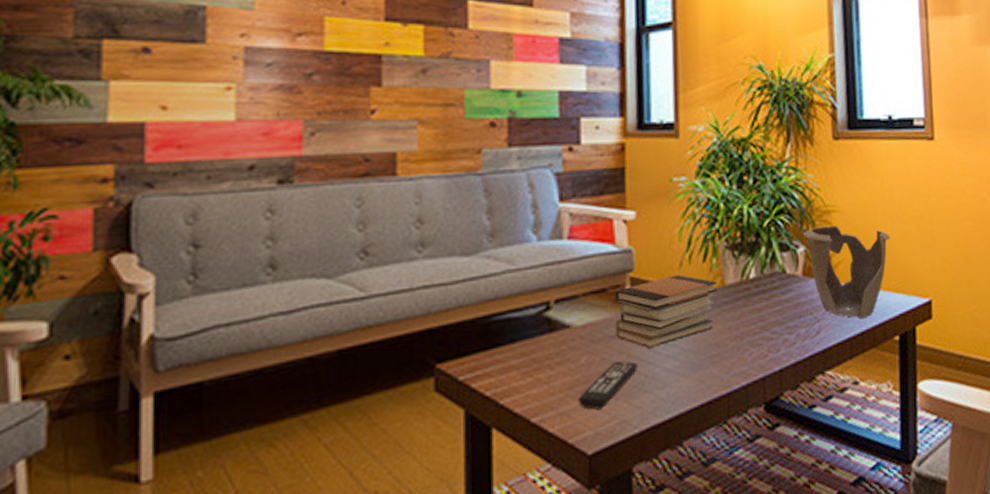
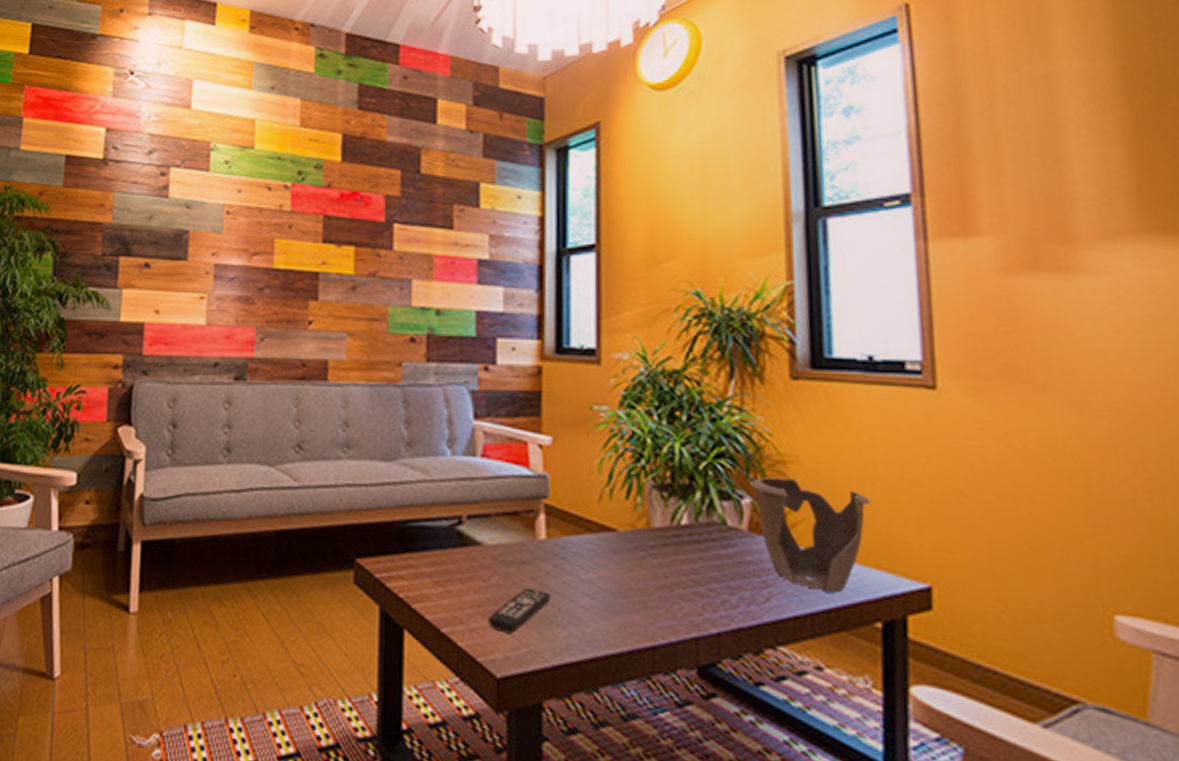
book stack: present [615,275,717,348] -> none [528,508,642,581]

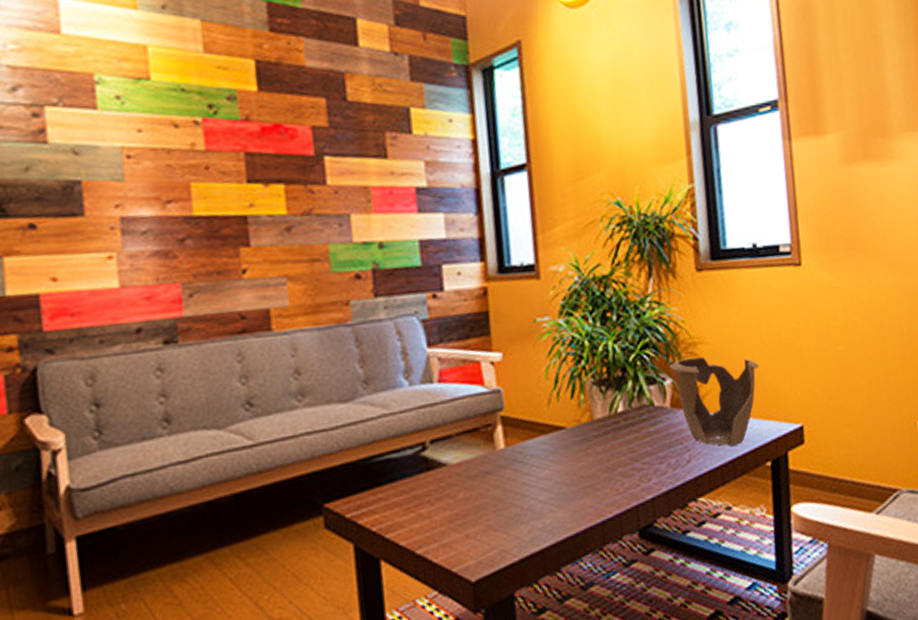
remote control: present [488,588,550,634] -> none [459,495,513,541]

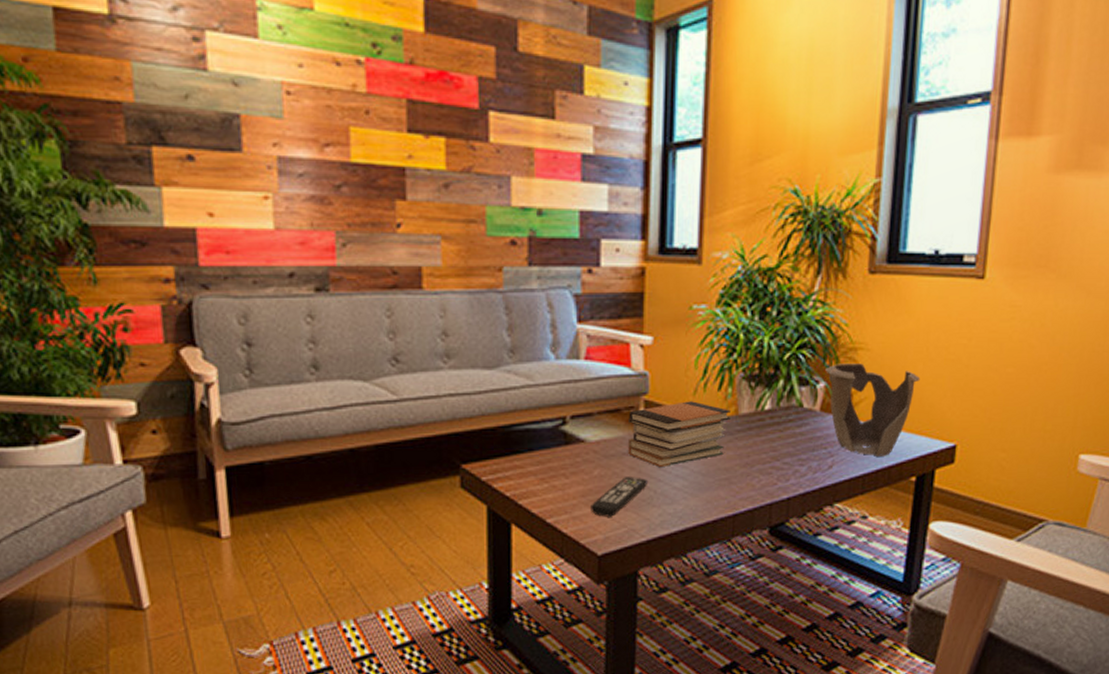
remote control: none [459,495,513,541] -> present [591,477,647,517]
book stack: none [487,412,586,482] -> present [628,401,730,467]

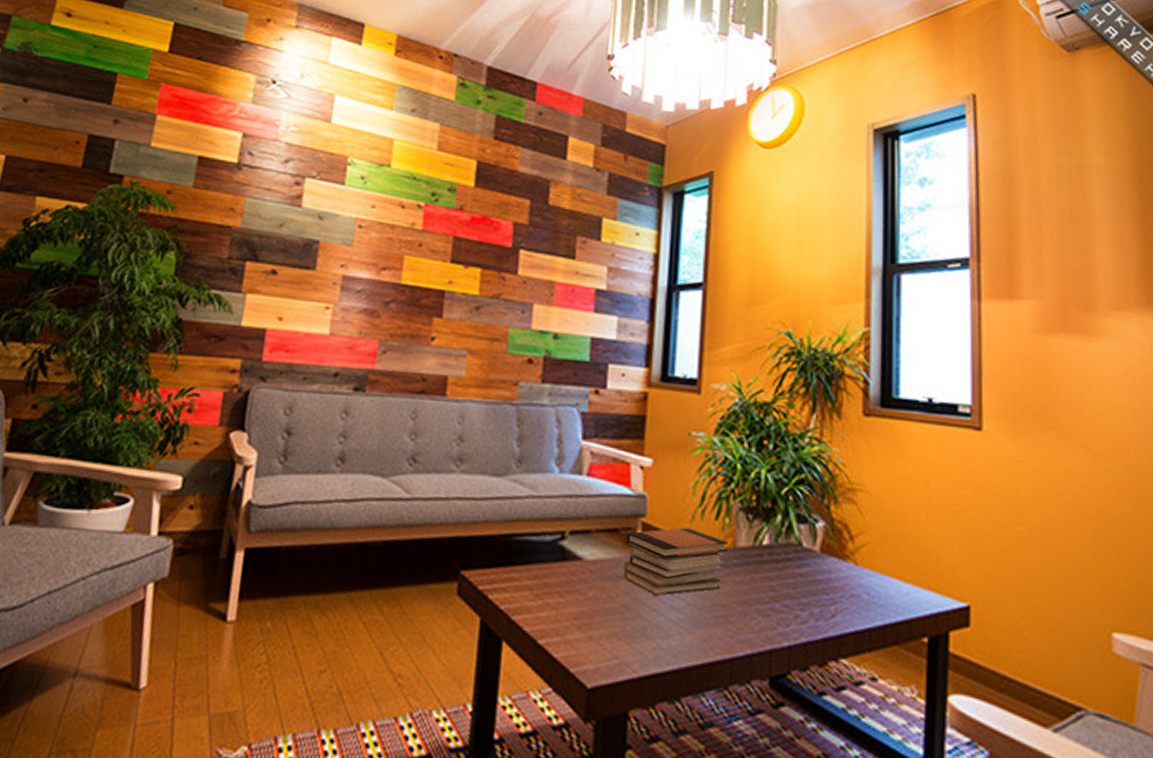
remote control: present [591,477,647,517] -> none [583,602,642,645]
decorative bowl: present [825,363,921,457] -> none [824,503,924,610]

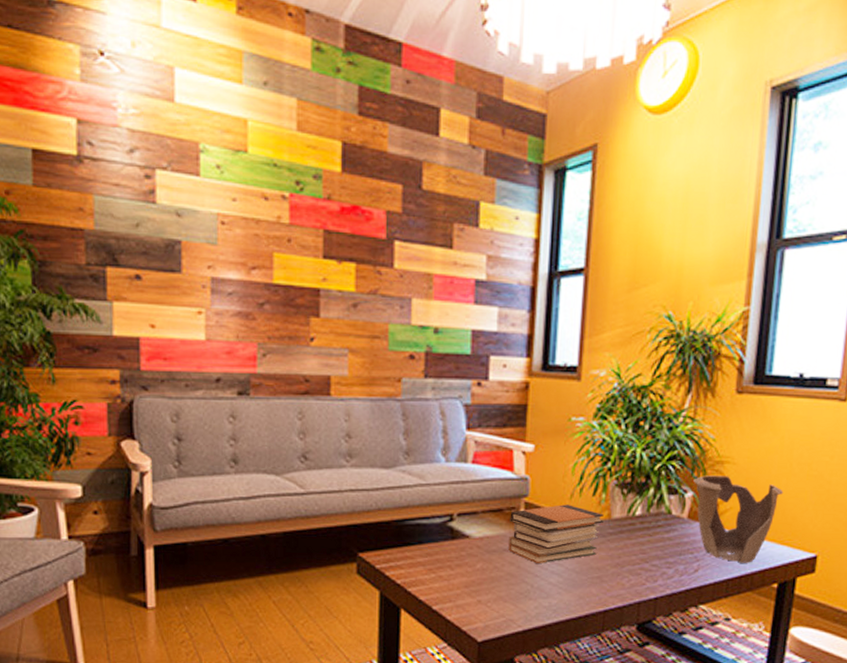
decorative bowl: none [824,503,924,610] -> present [693,475,784,563]

